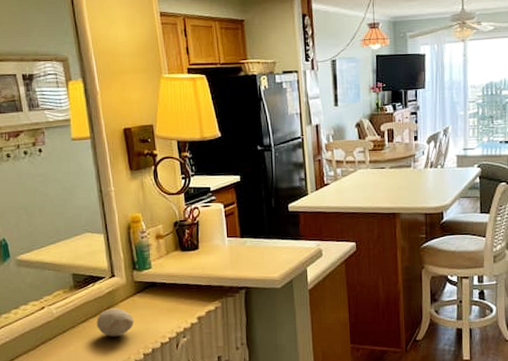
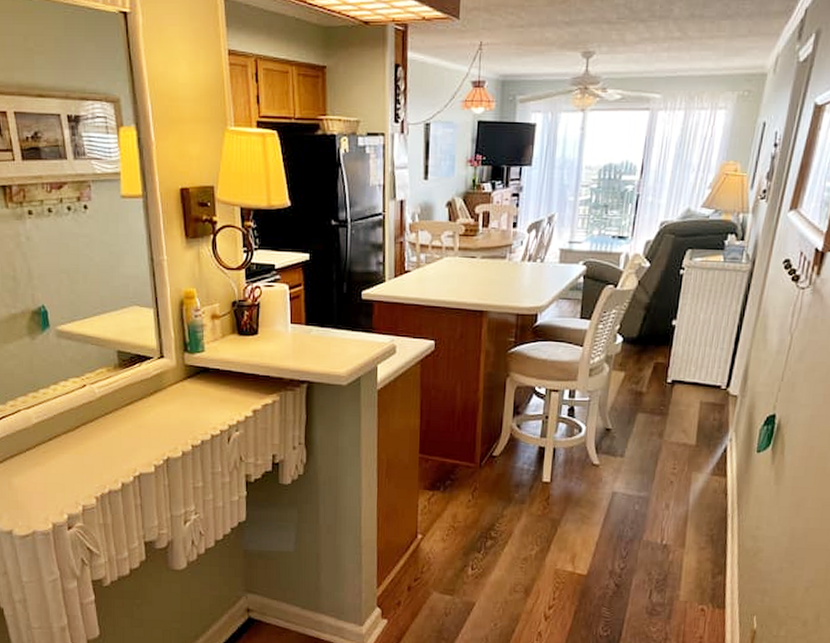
seashell: present [96,308,134,337] -> none [142,393,183,424]

